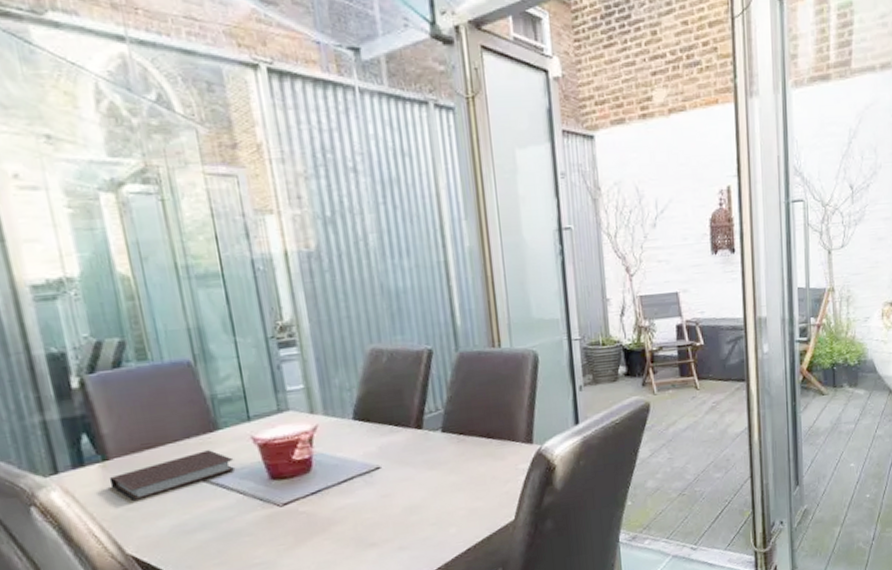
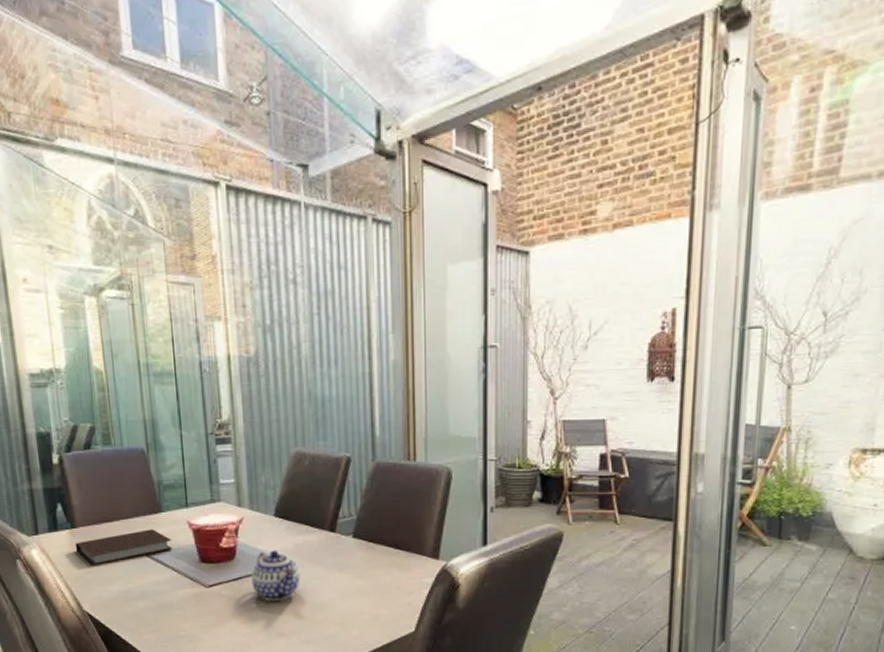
teapot: none [331,455,388,511] -> present [251,550,300,601]

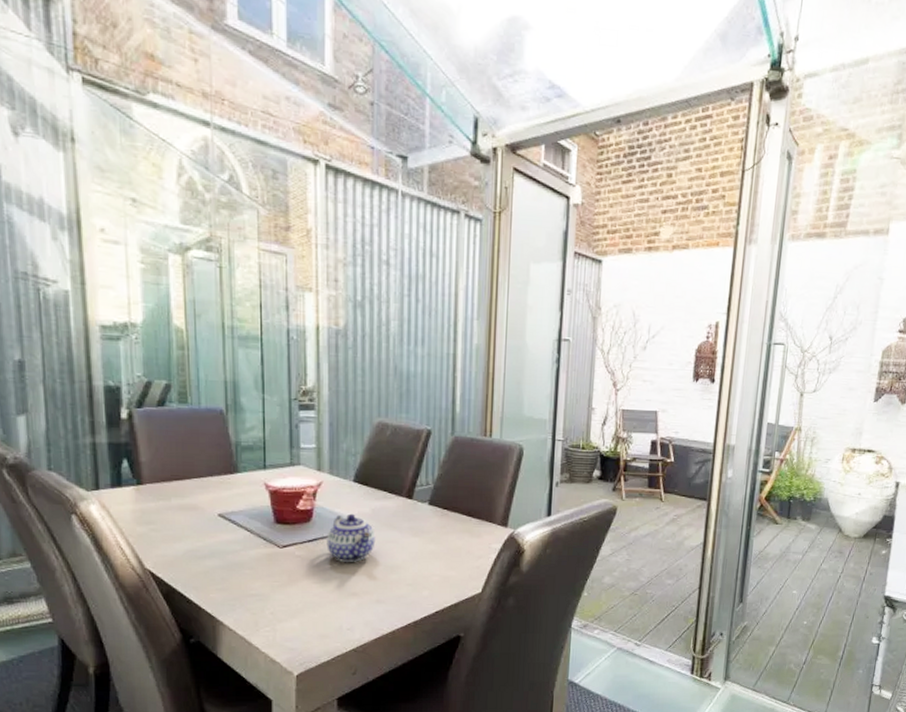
notebook: present [75,529,173,566] -> none [140,489,247,524]

